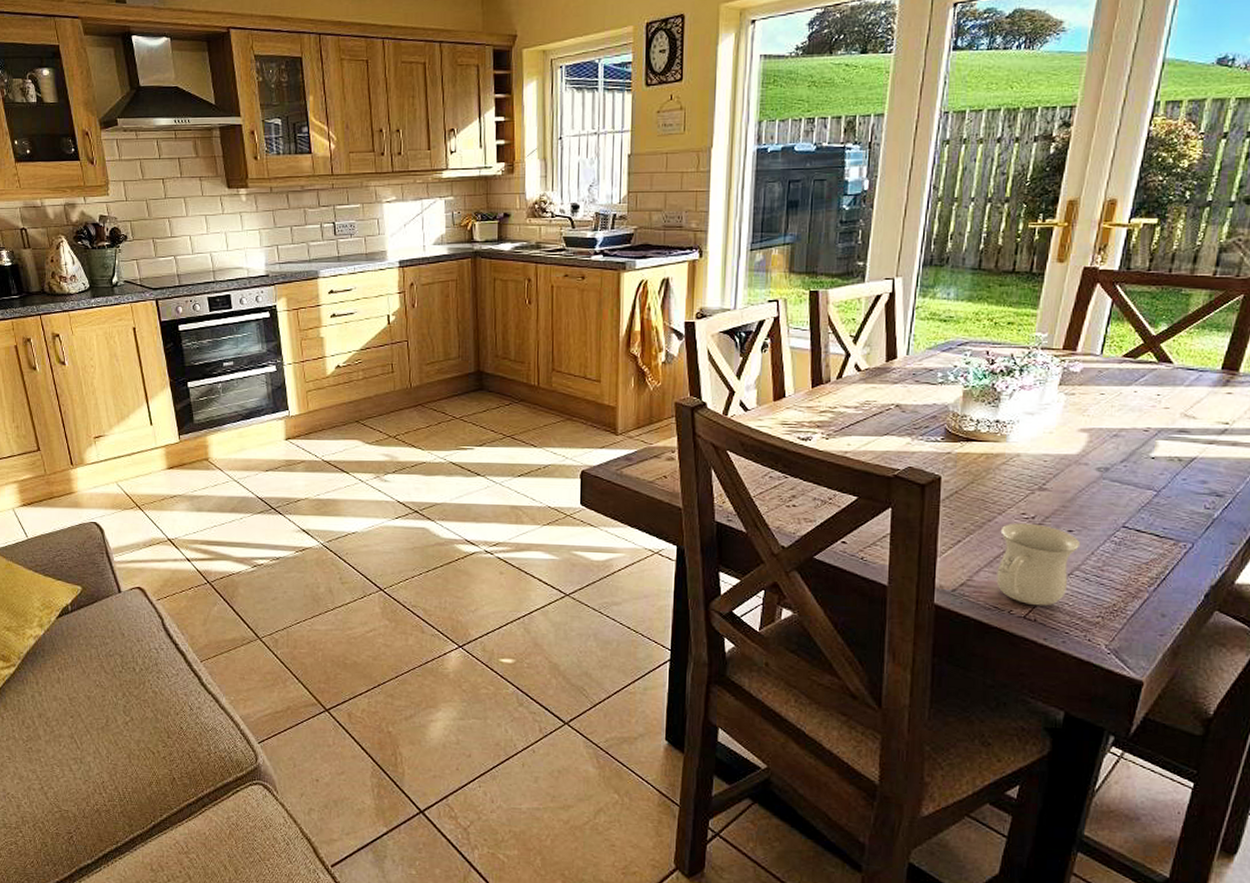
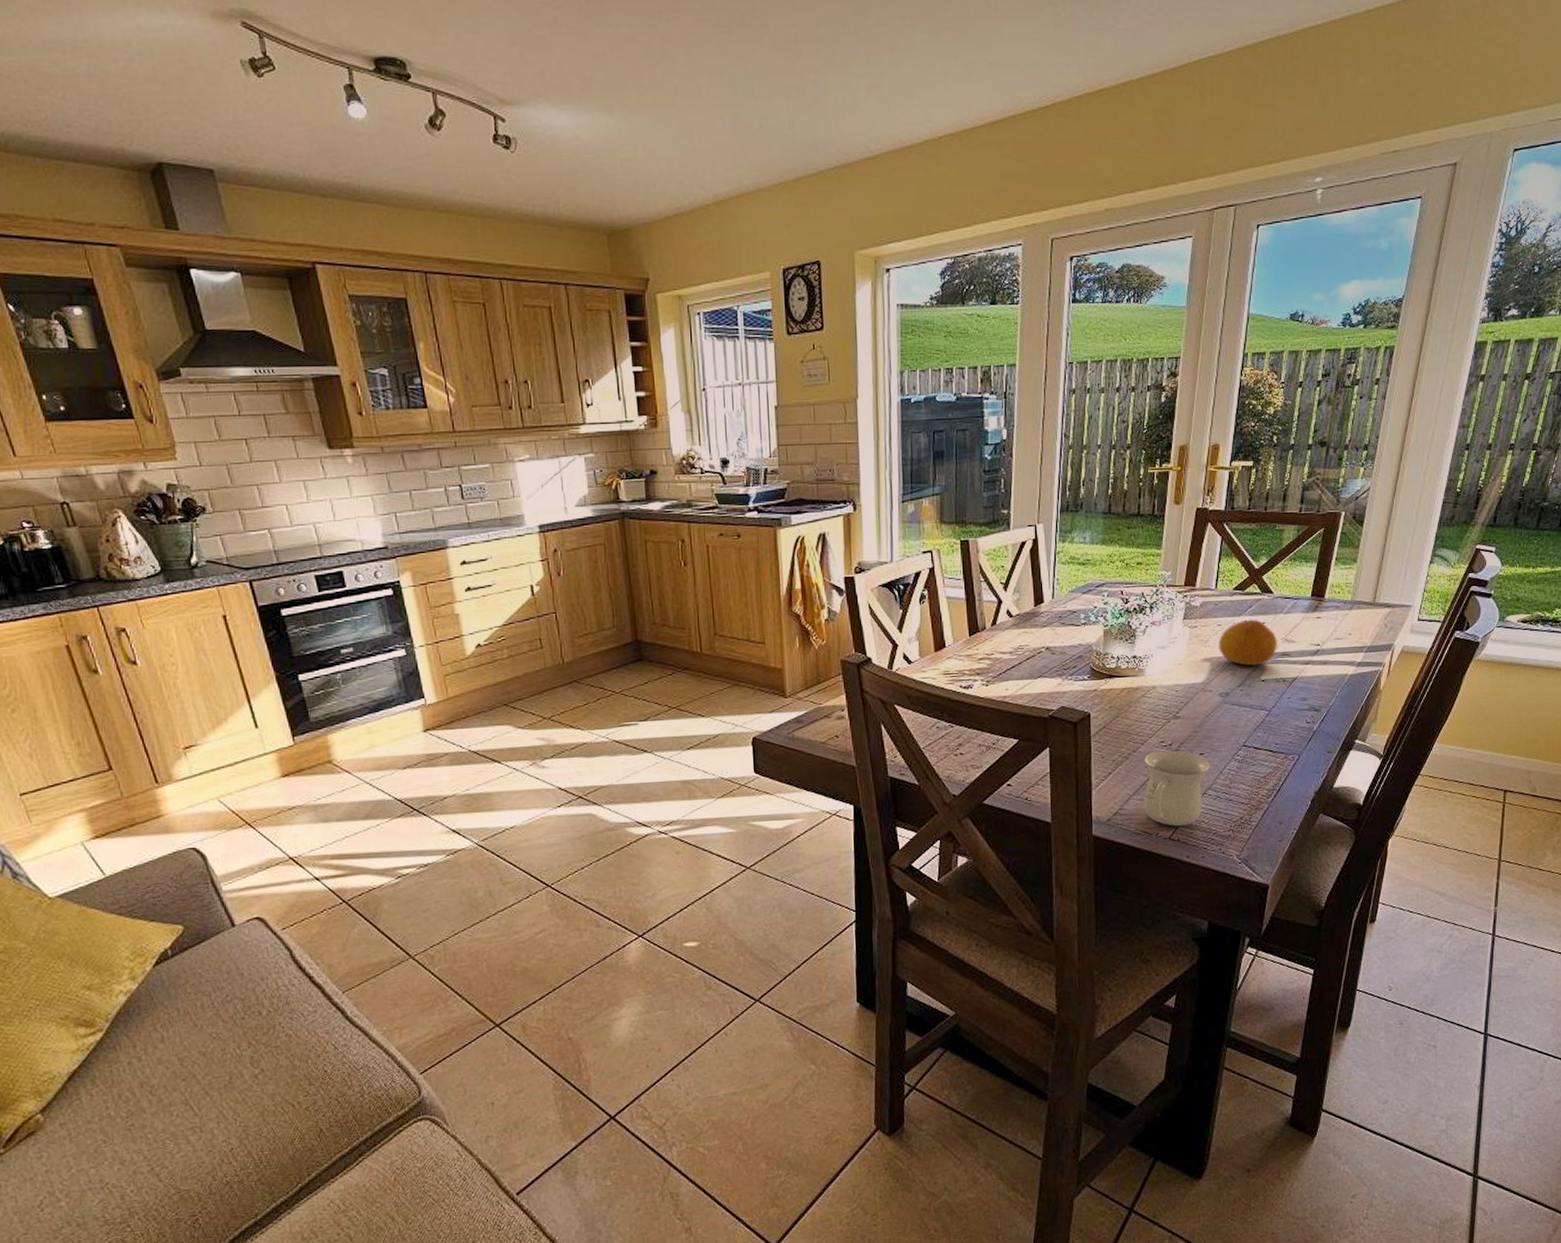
fruit: none [1100,390,1174,440] -> present [1218,619,1277,666]

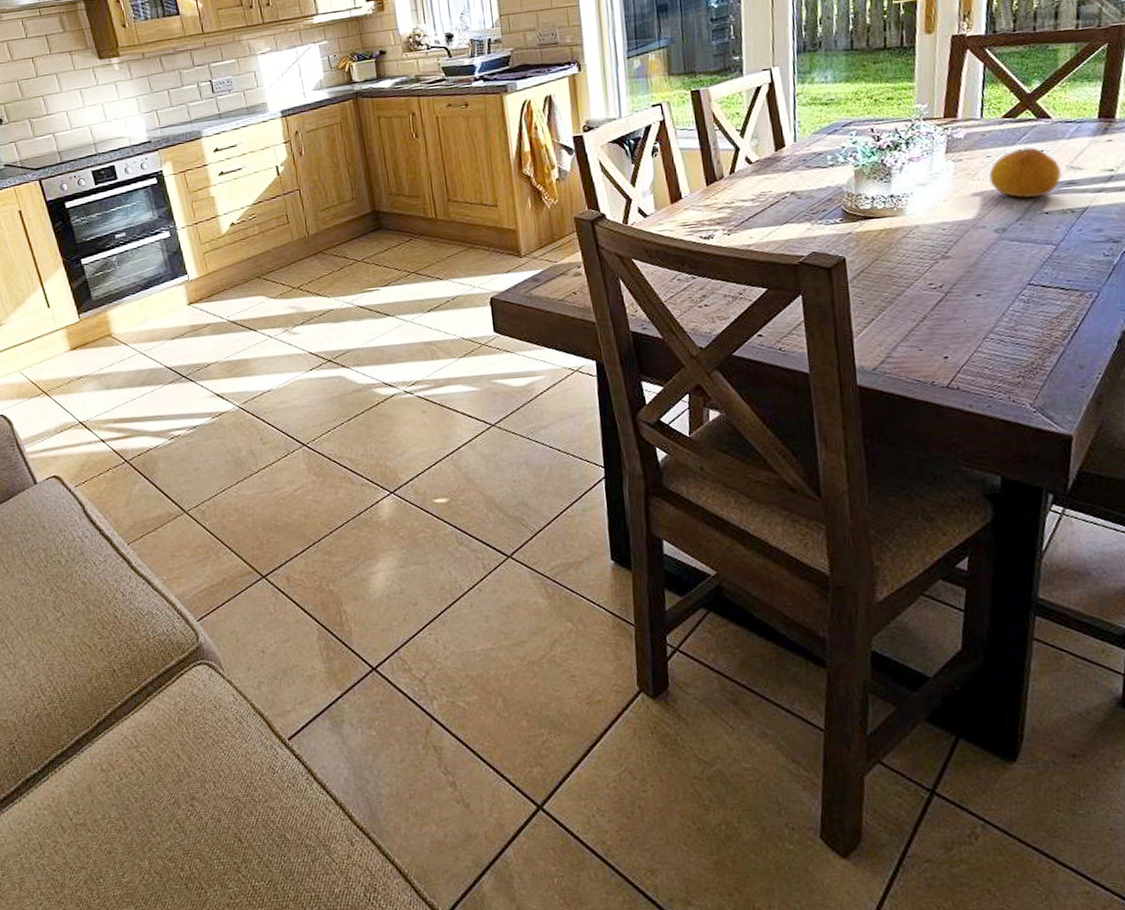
mug: present [1144,750,1211,827] -> none [911,292,991,374]

